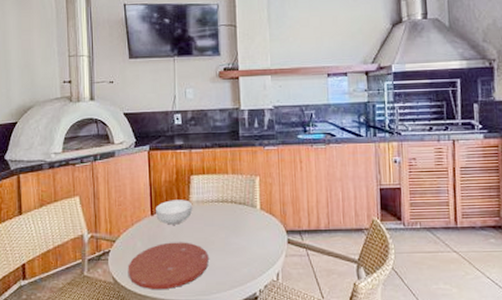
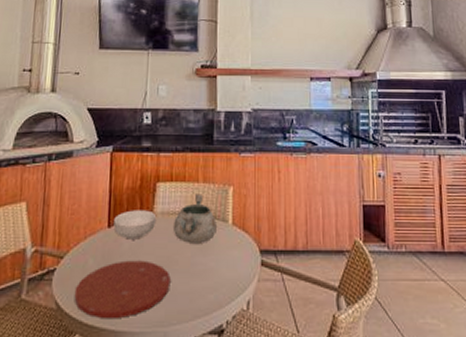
decorative bowl: none [207,184,248,226] -> present [172,194,218,243]

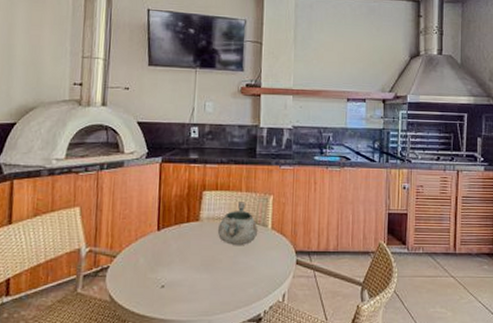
plate: present [74,260,171,319] -> none [126,259,215,310]
cereal bowl: present [113,210,157,240] -> none [163,215,203,241]

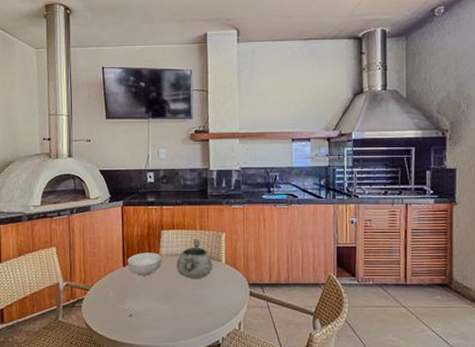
cereal bowl: none [163,215,203,241] -> present [128,253,162,276]

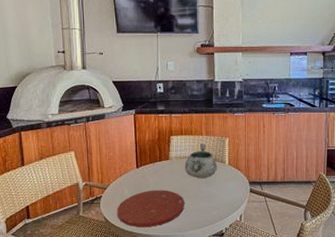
plate: none [100,292,176,336] -> present [117,190,185,228]
cereal bowl: present [128,253,162,276] -> none [141,156,172,176]

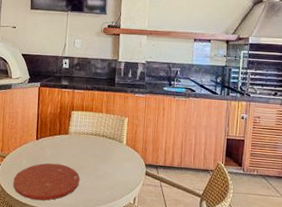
decorative bowl: present [184,144,218,178] -> none [82,121,115,156]

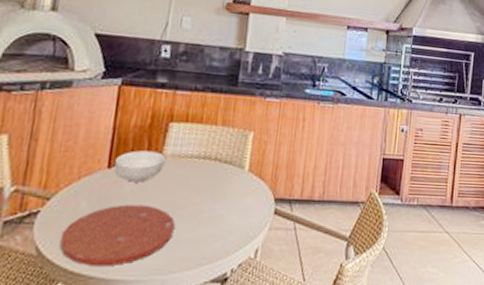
cereal bowl: none [40,129,71,150] -> present [114,150,166,183]

